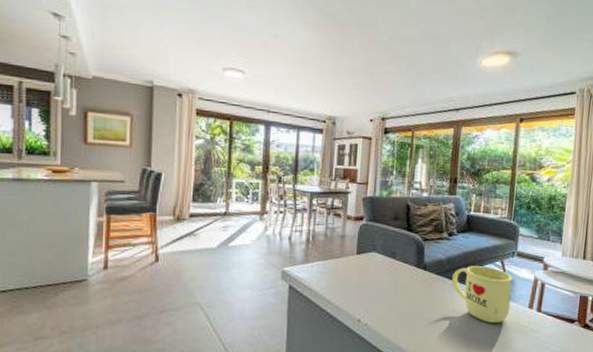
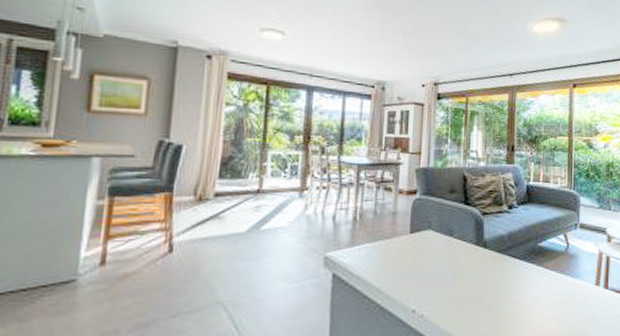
mug: present [452,266,513,323] -> none [515,241,578,305]

